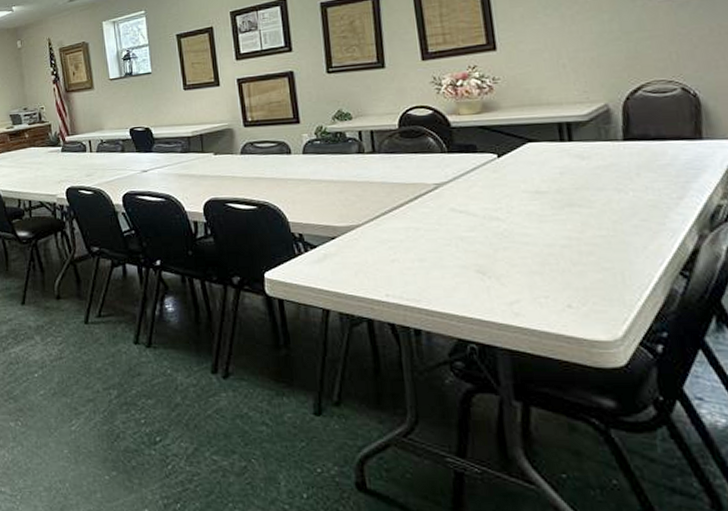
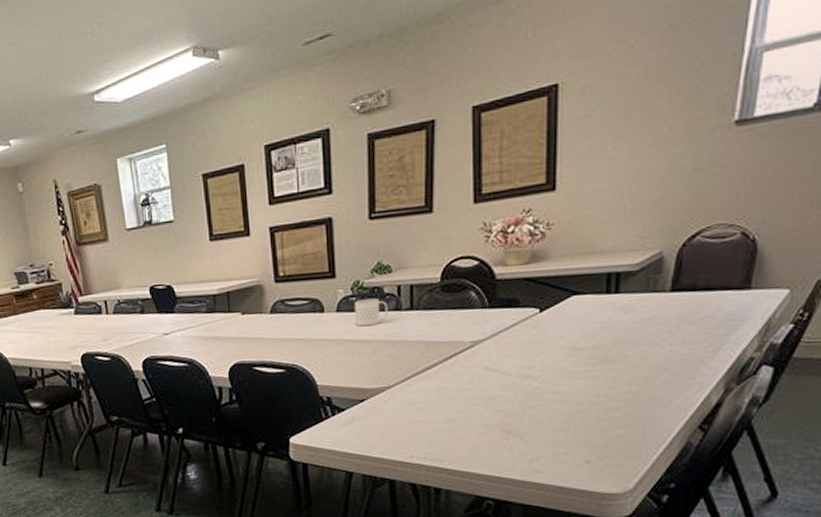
mug: none [319,142,352,168] -> present [354,298,388,327]

